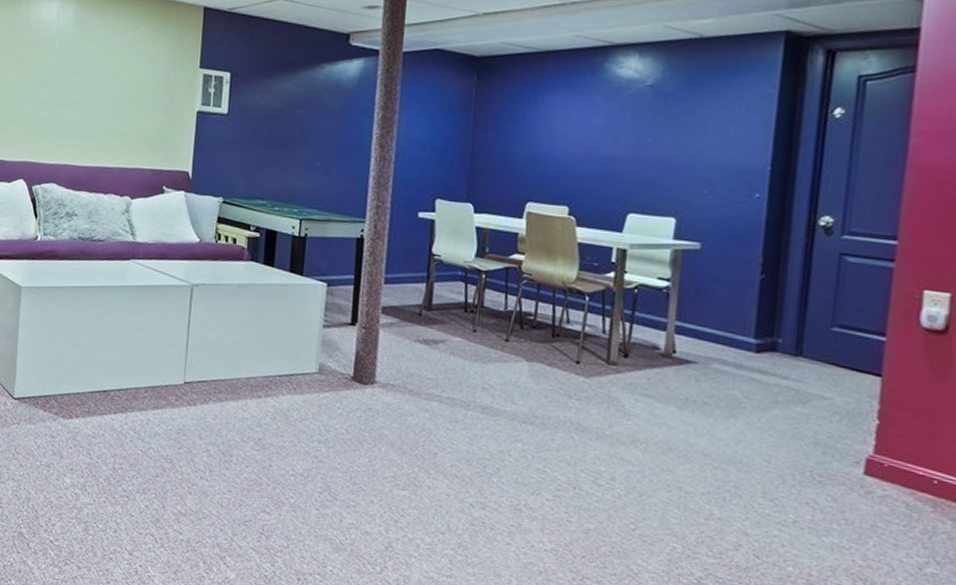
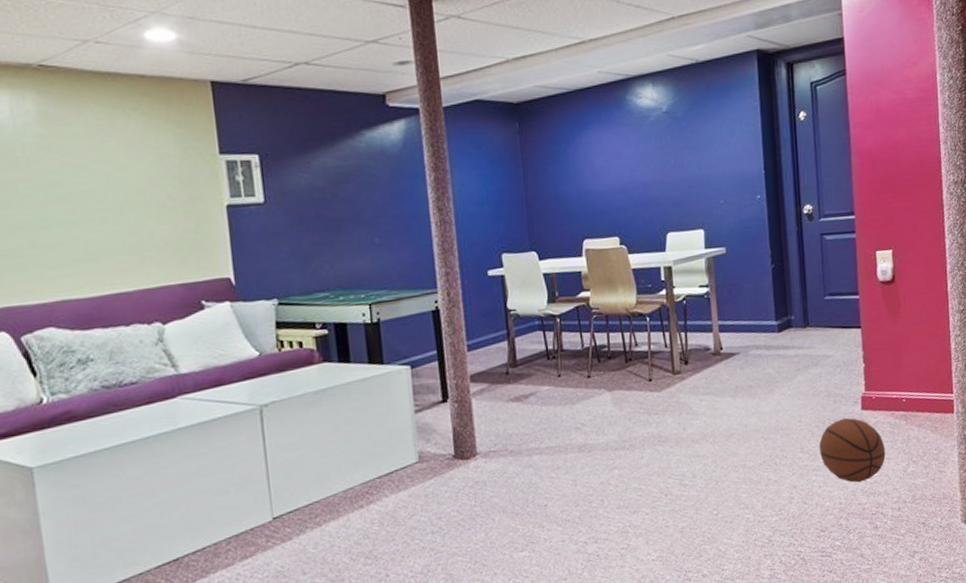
basketball: none [790,475,894,561] -> present [819,417,886,483]

